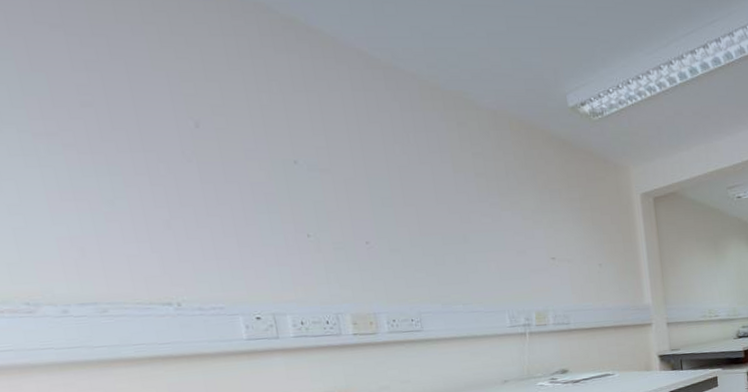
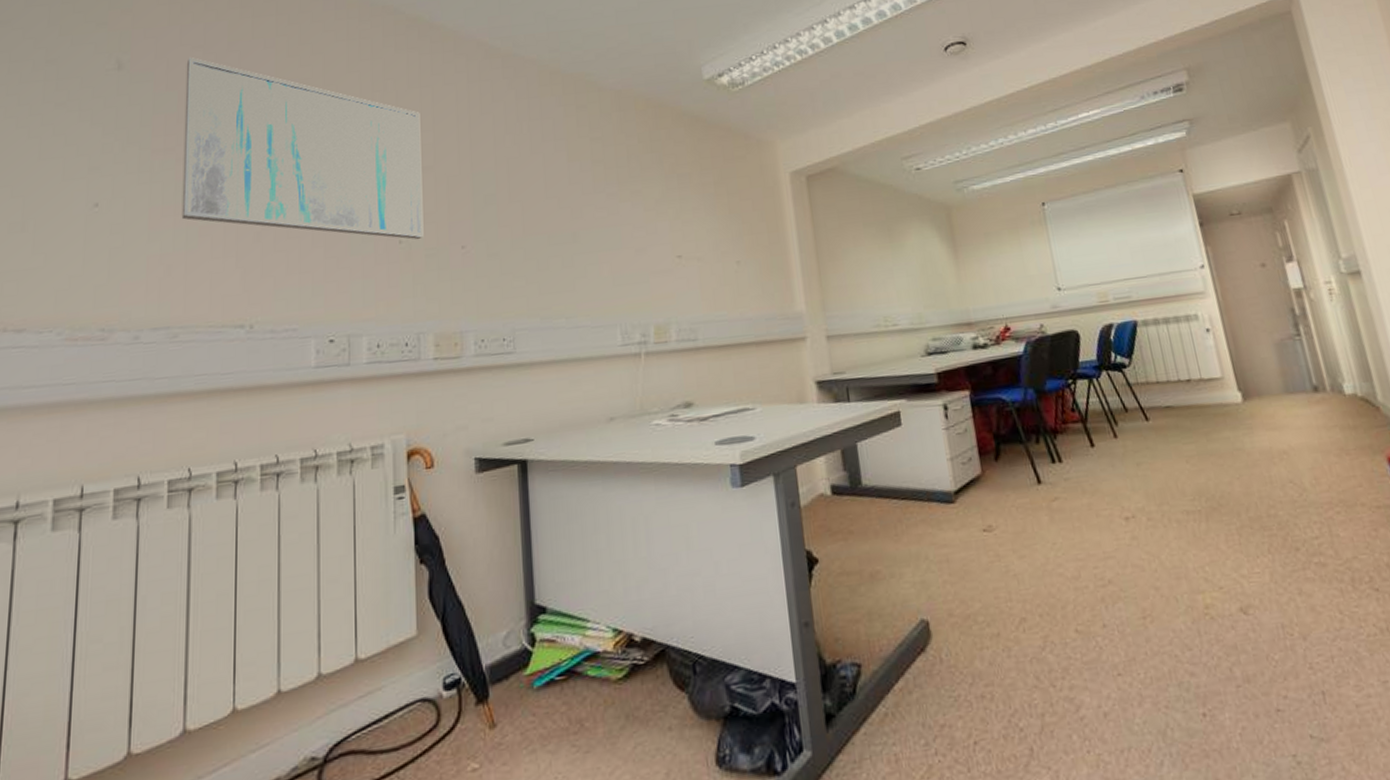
wall art: none [47,36,330,235] -> present [181,56,424,240]

